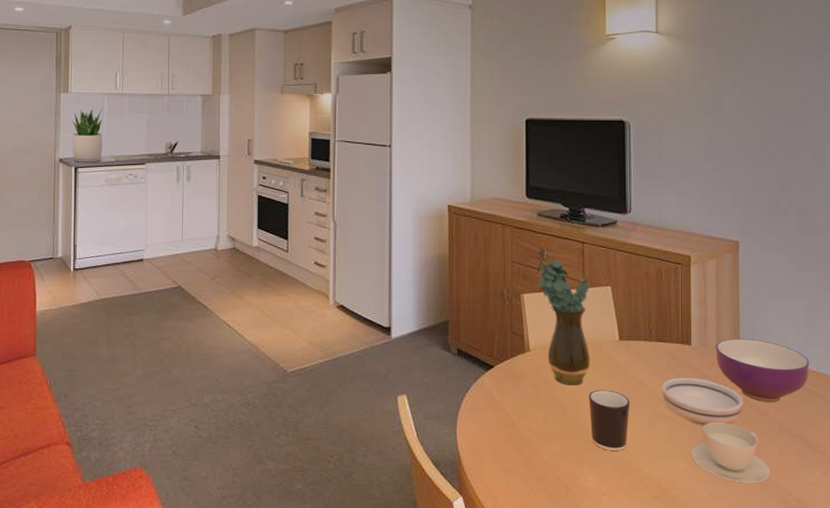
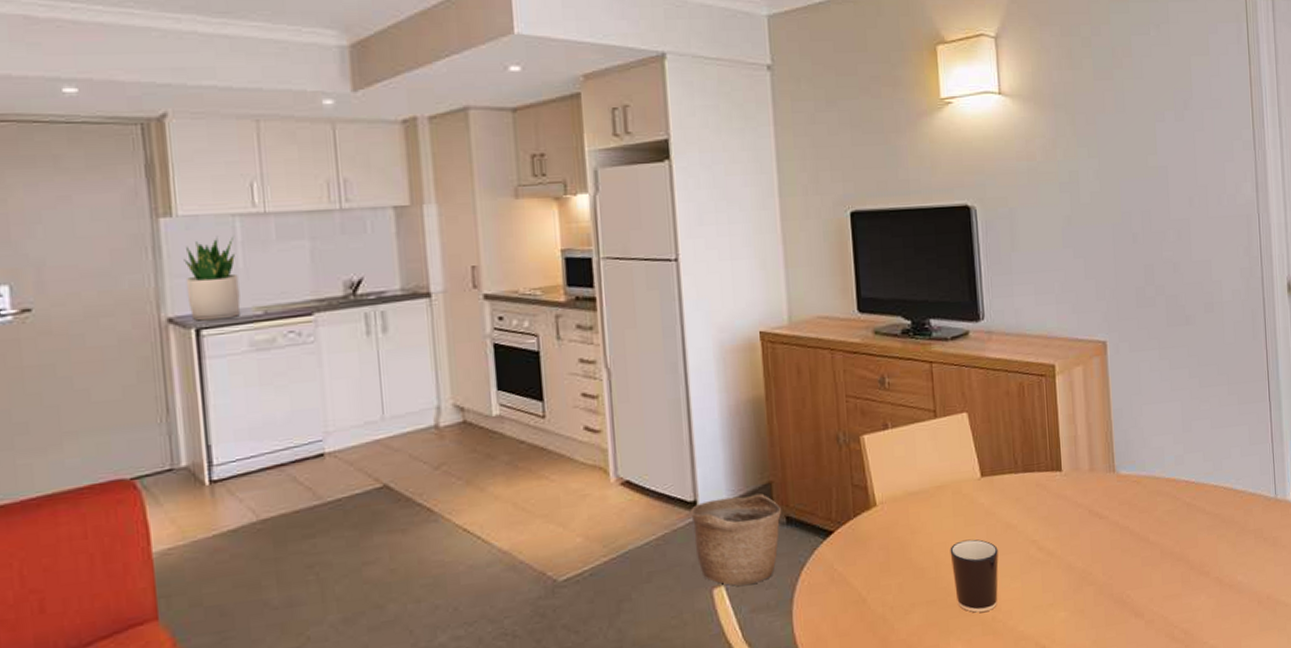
basket: none [385,328,455,397] -> present [689,493,782,586]
vase: present [537,256,591,386] -> none [877,383,950,541]
bowl: present [661,377,743,426] -> none [1032,509,1122,565]
teacup: present [691,421,770,484] -> none [1069,556,1155,623]
bowl: present [716,339,810,403] -> none [1088,454,1189,526]

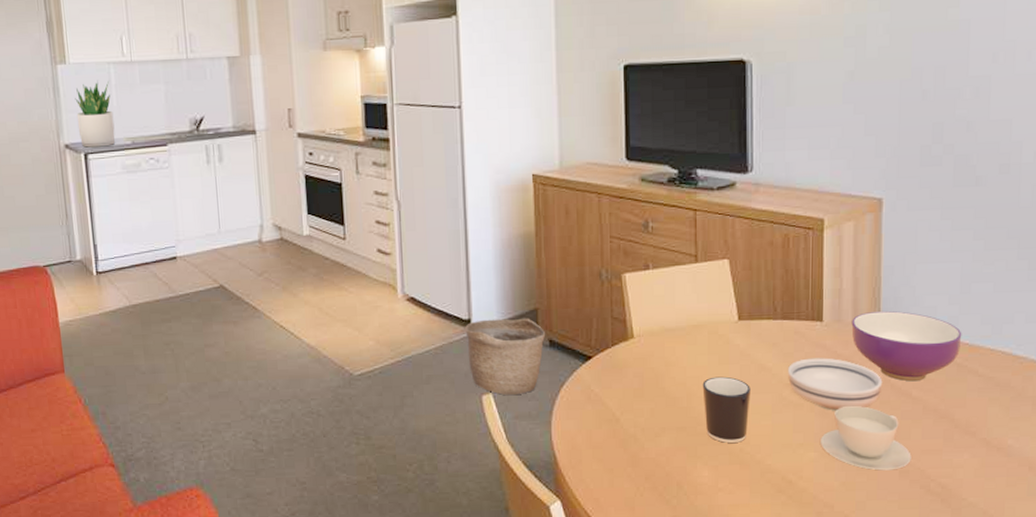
bowl: none [1032,509,1122,565] -> present [787,358,883,411]
teacup: none [1069,556,1155,623] -> present [821,405,912,471]
bowl: none [1088,454,1189,526] -> present [851,311,962,382]

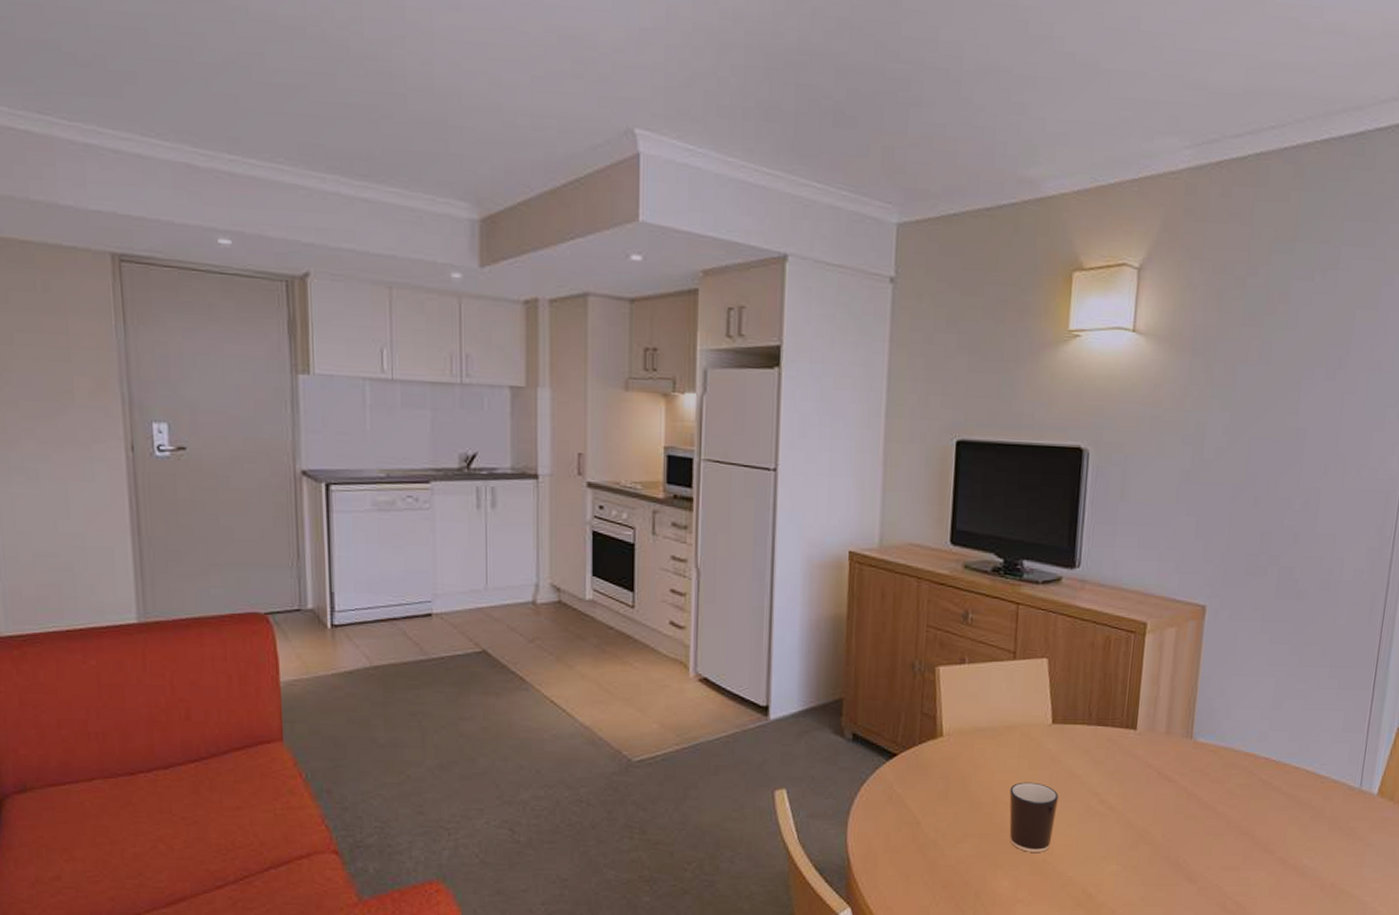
planter: present [75,79,115,148] -> none [318,397,366,478]
basket: present [464,318,546,395] -> none [761,707,850,791]
bowl: present [787,358,883,411] -> none [1097,767,1190,823]
teacup: present [821,405,912,471] -> none [1123,818,1211,887]
bowl: present [851,311,962,382] -> none [1164,723,1270,797]

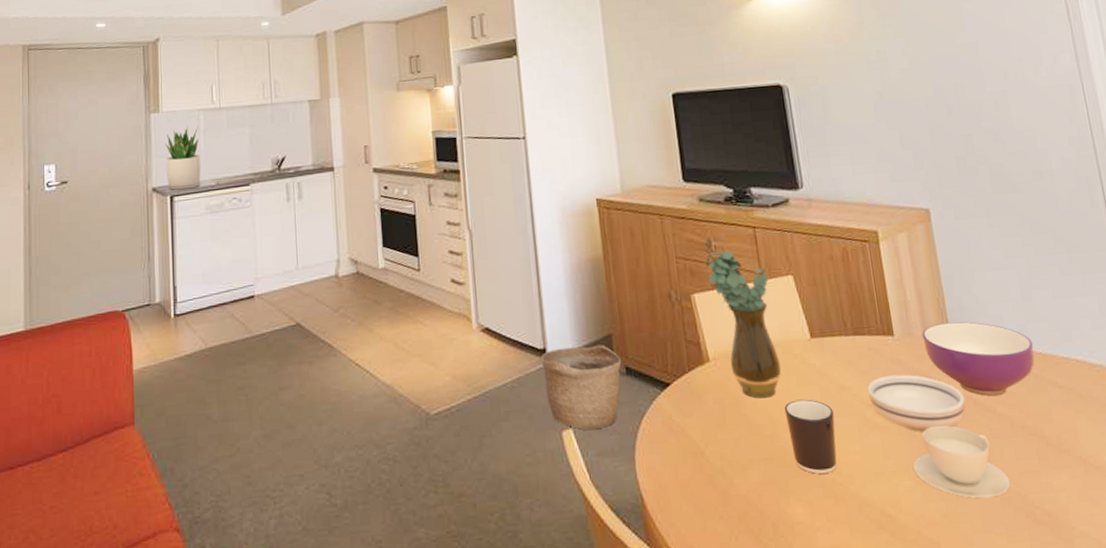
planter: none [318,397,366,478] -> present [165,126,201,190]
basket: none [761,707,850,791] -> present [540,344,622,430]
vase: none [958,619,1022,777] -> present [704,246,782,399]
bowl: none [1097,767,1190,823] -> present [867,374,965,432]
teacup: none [1123,818,1211,887] -> present [913,425,1011,499]
bowl: none [1164,723,1270,797] -> present [922,321,1035,397]

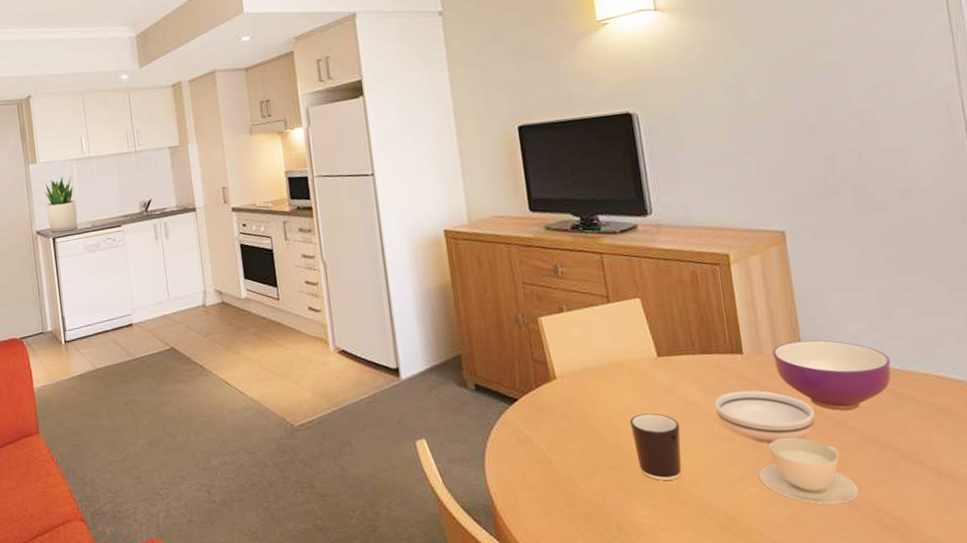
basket: present [540,344,622,430] -> none [393,364,471,440]
vase: present [704,246,782,399] -> none [551,272,628,412]

